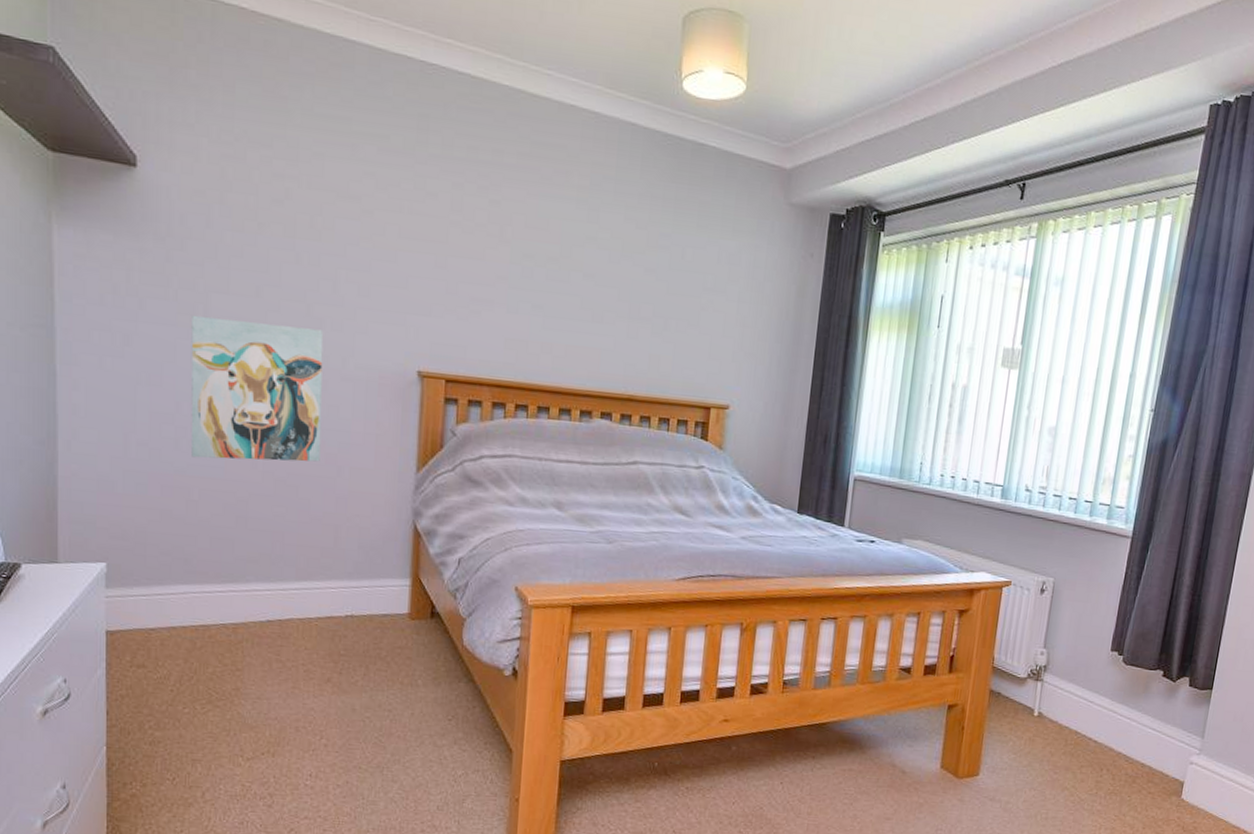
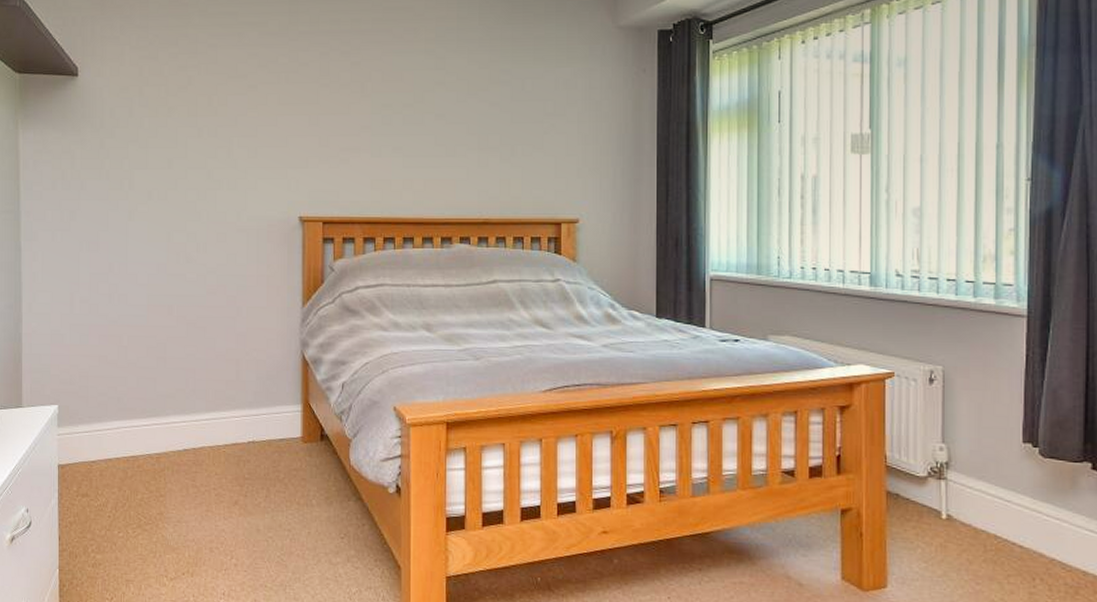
wall art: present [190,315,324,462] -> none [120,189,223,309]

